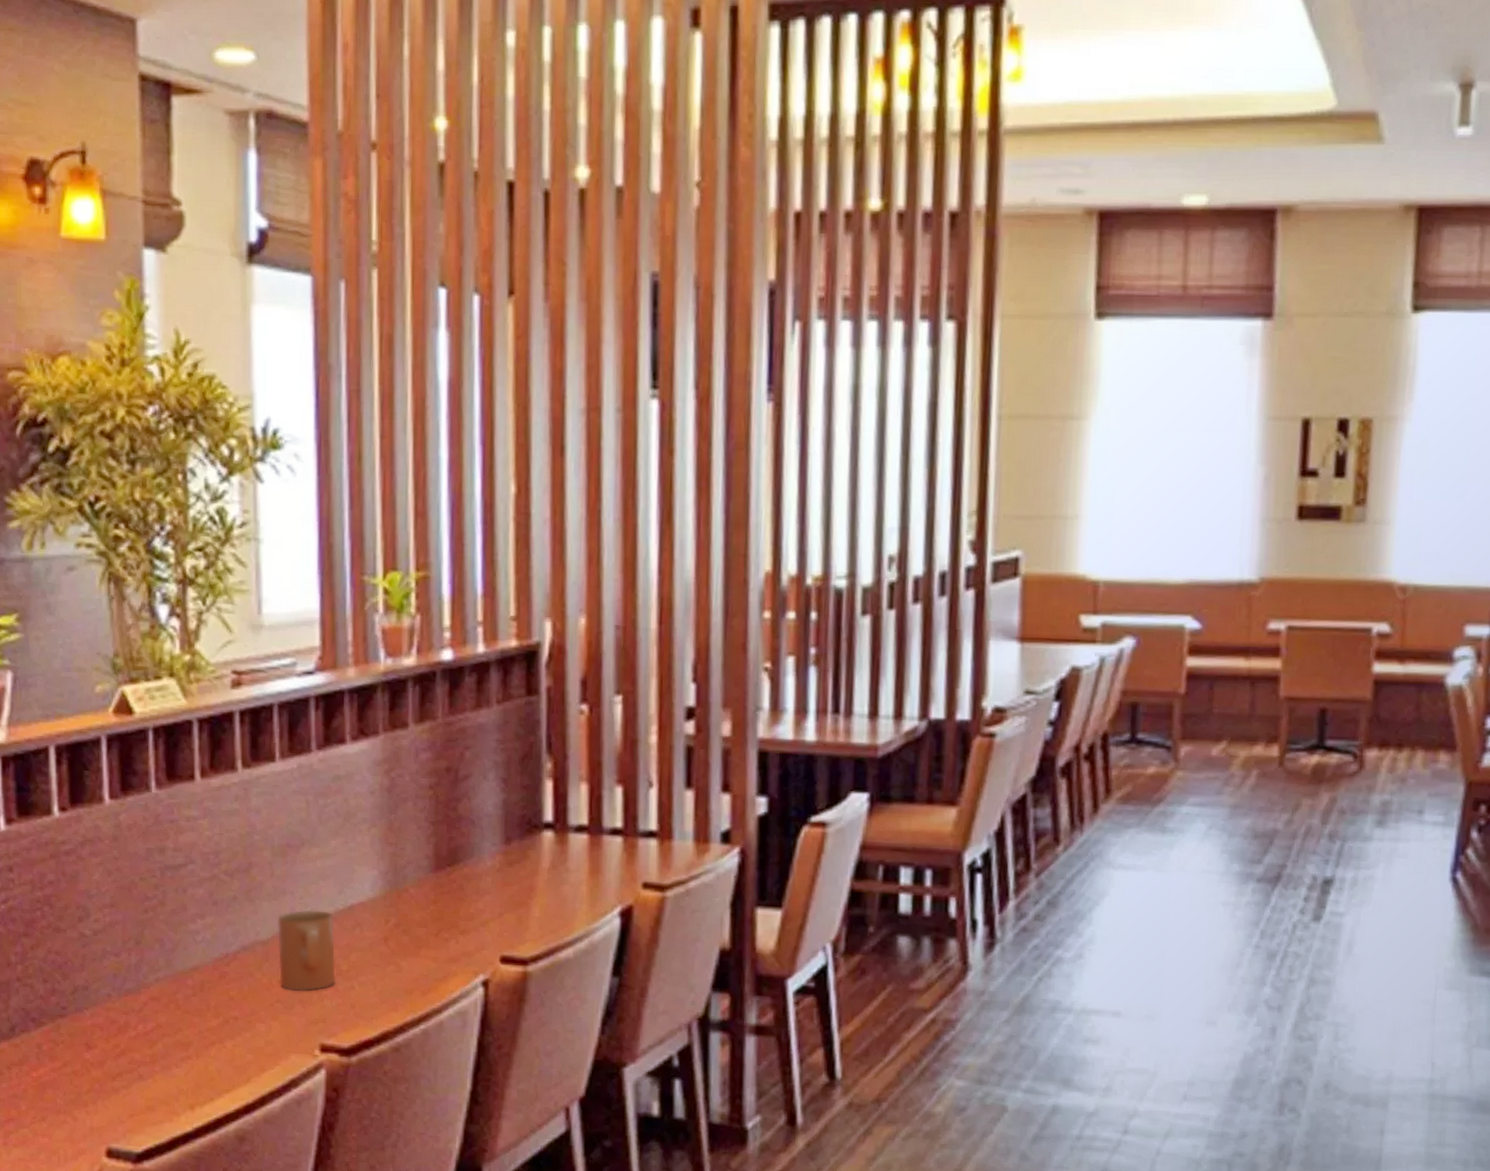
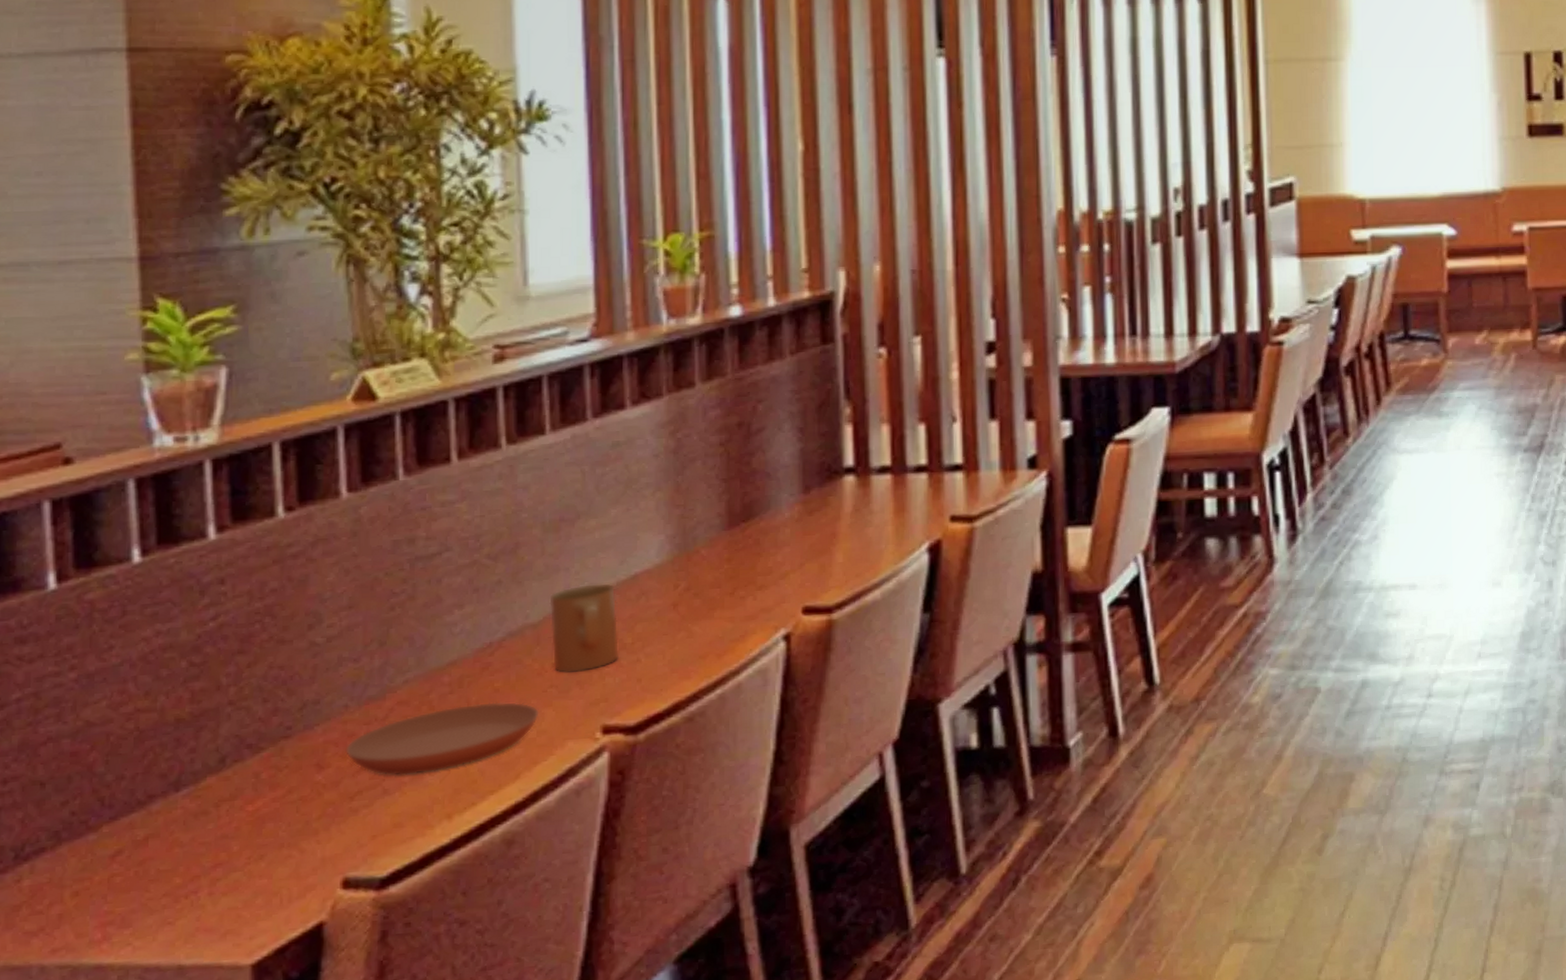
saucer: none [109,1008,267,1065] -> present [346,702,539,775]

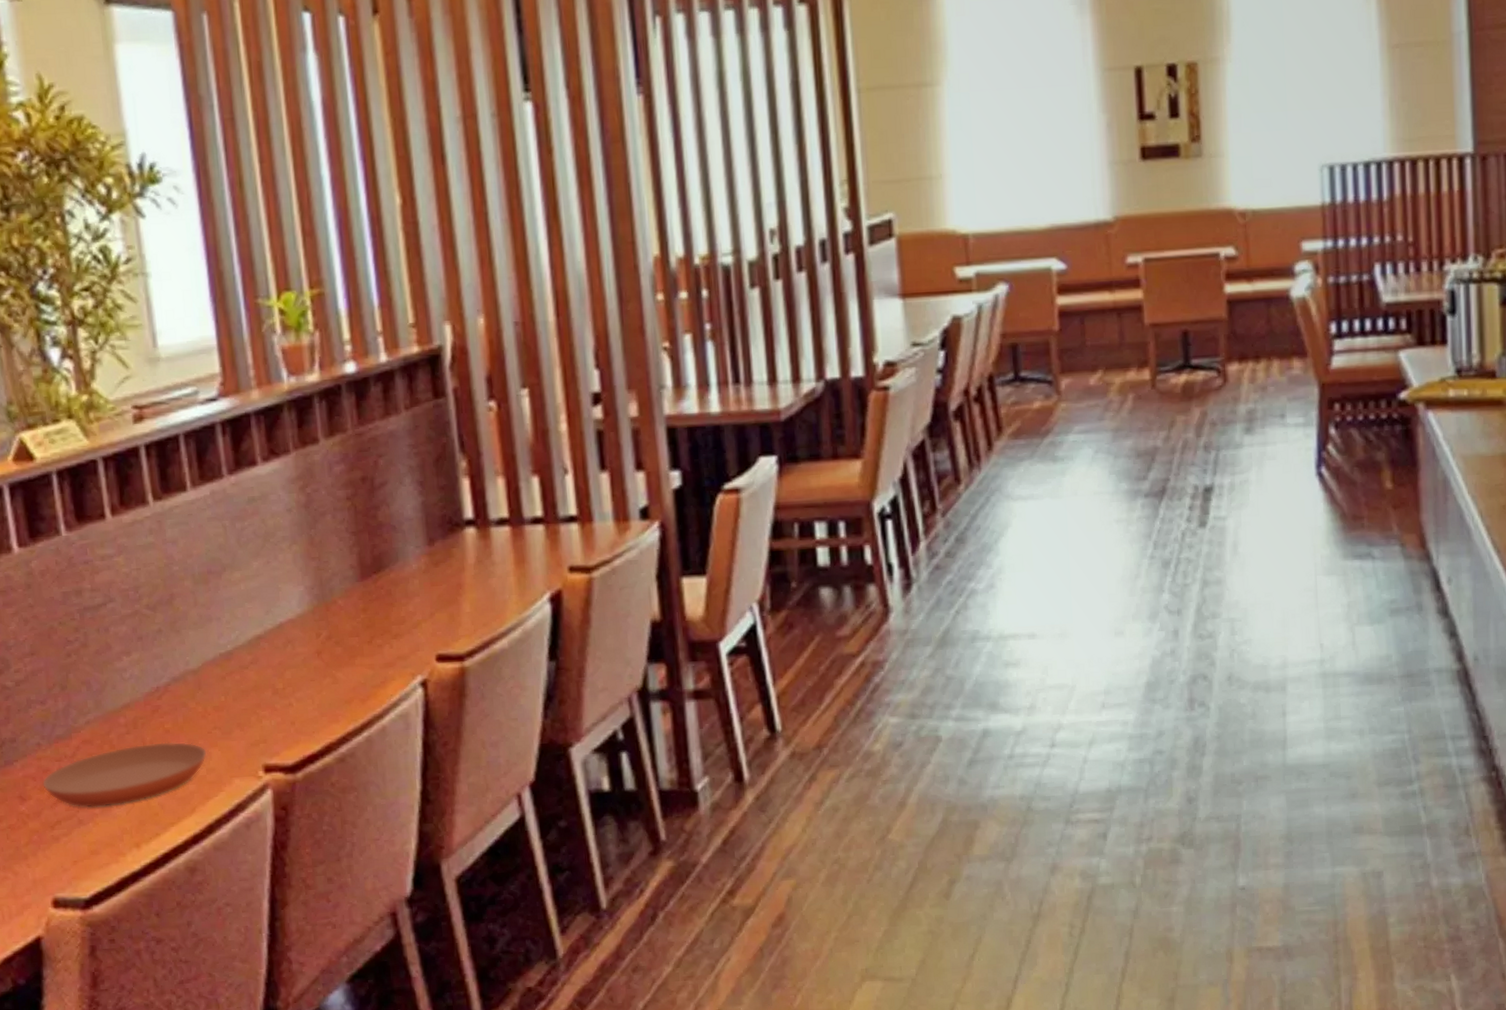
cup: present [549,582,620,673] -> none [206,631,273,716]

